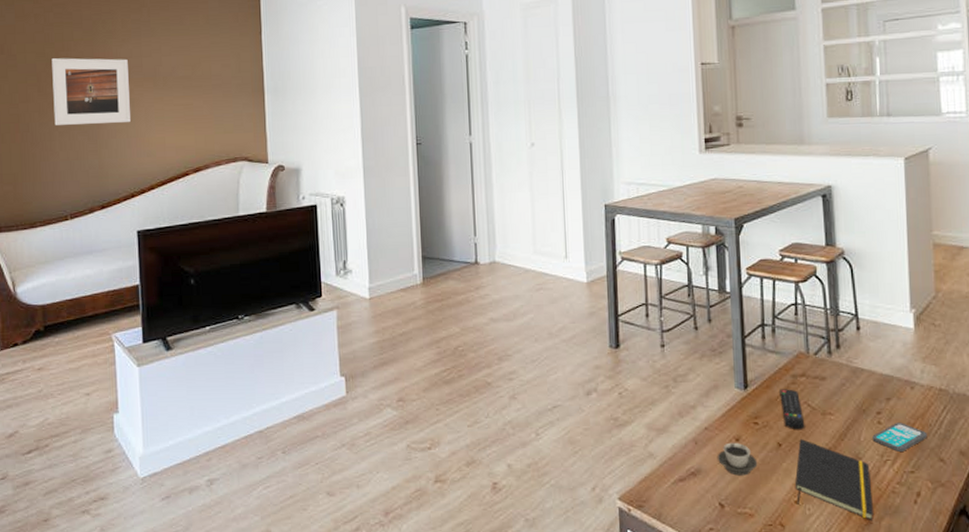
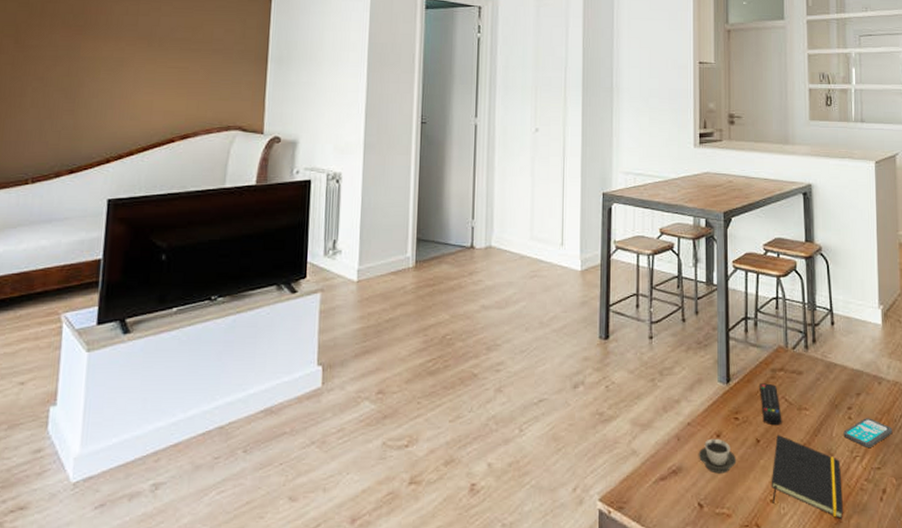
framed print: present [52,58,130,125] -> none [28,9,122,82]

